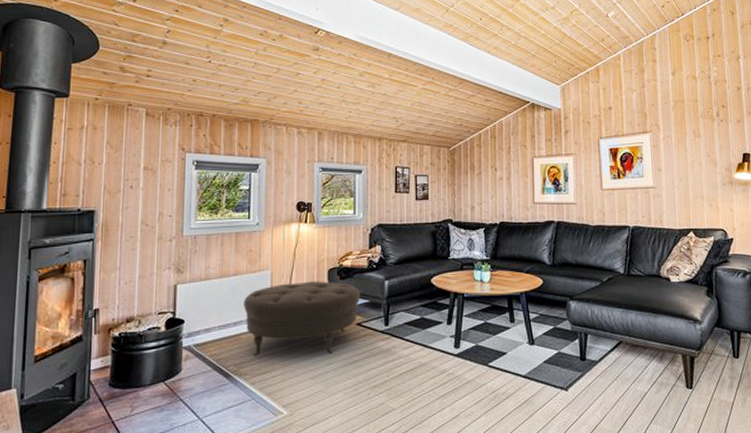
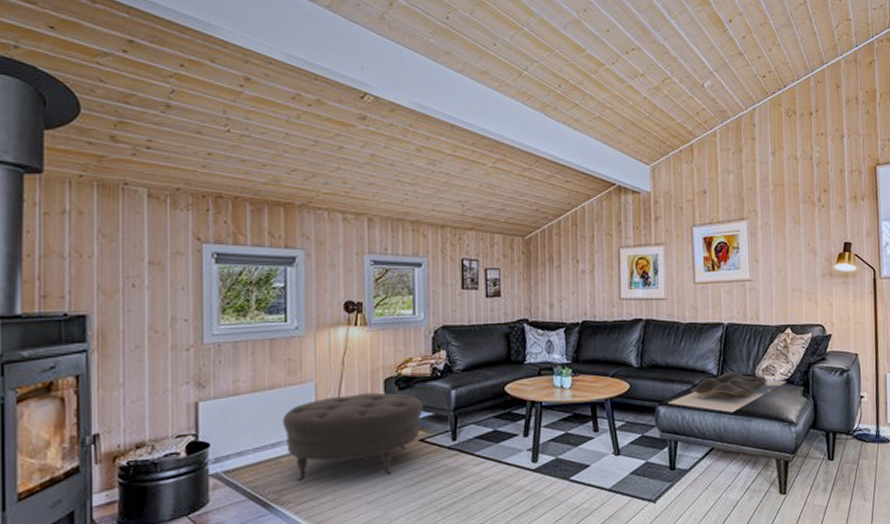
throw blanket: none [578,271,691,309] -> present [667,371,787,413]

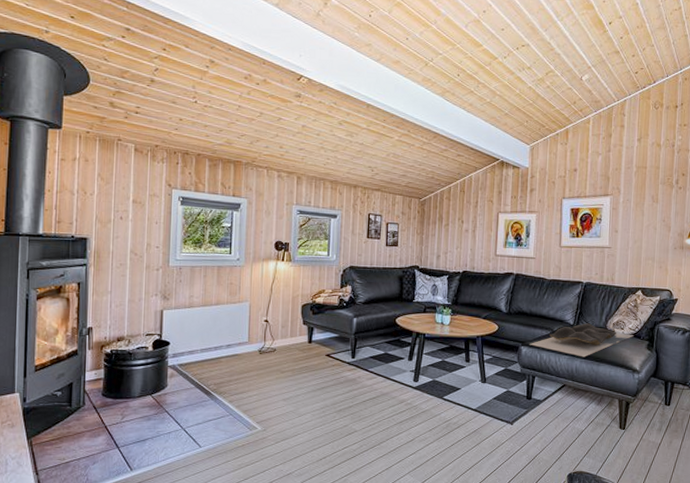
ottoman: present [283,392,424,482] -> none [224,314,331,380]

